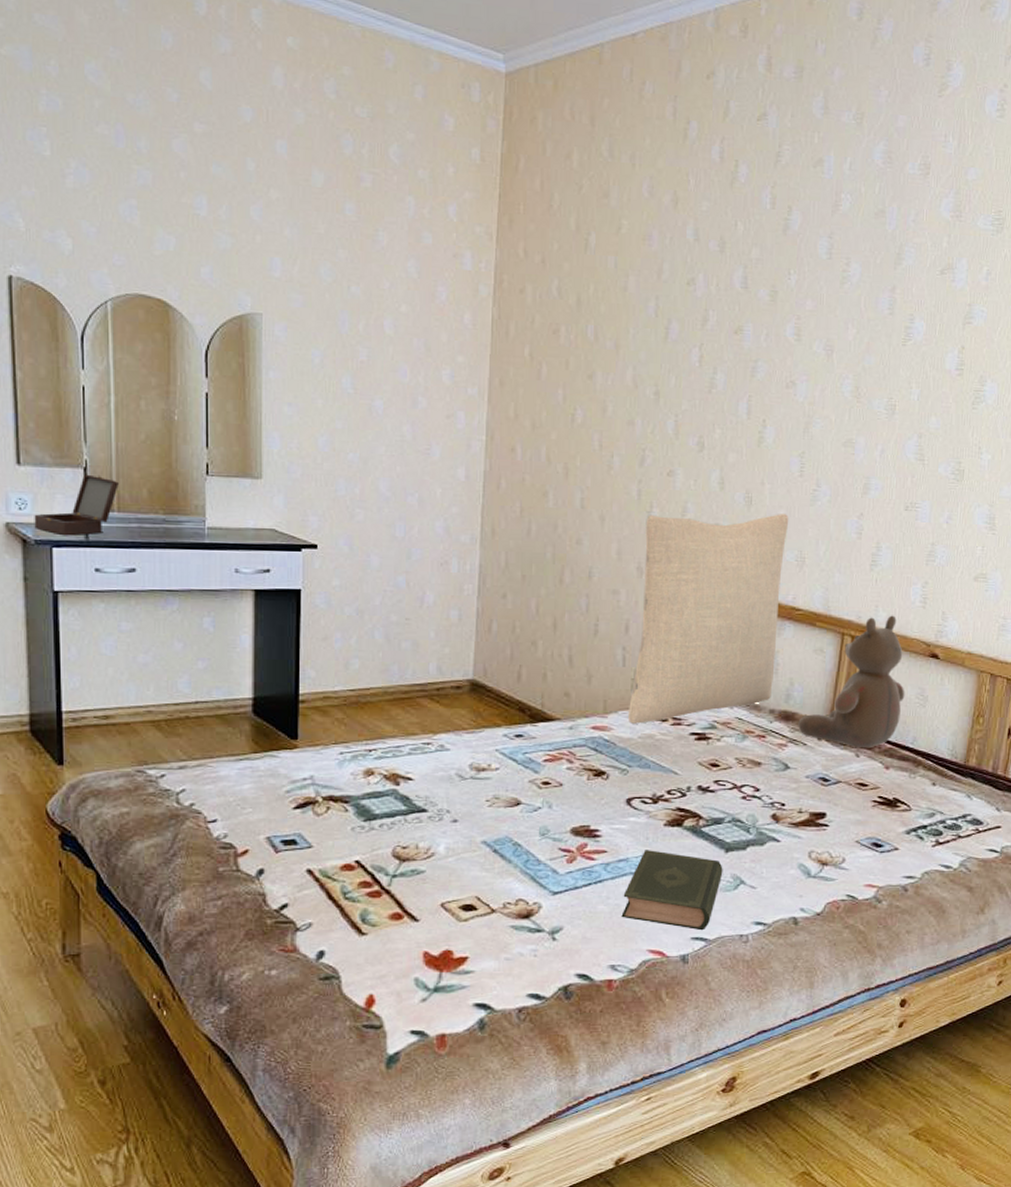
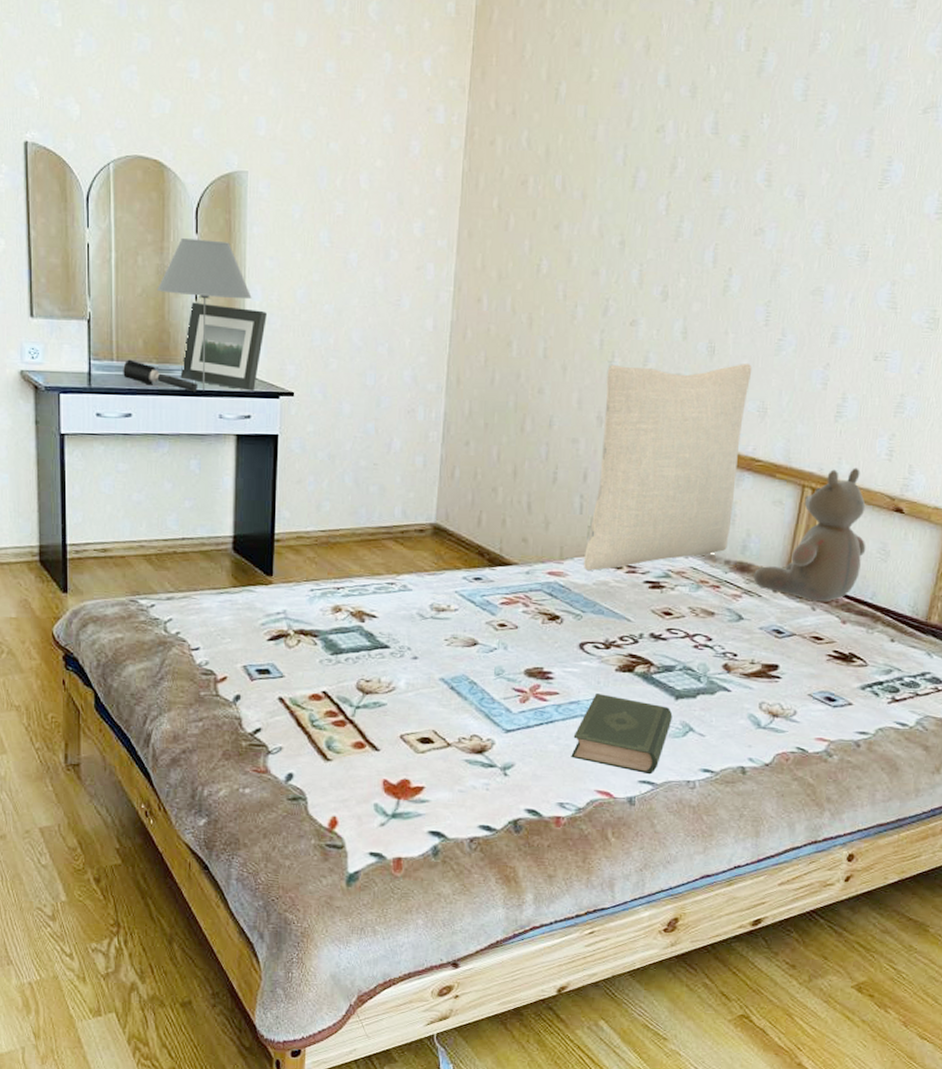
jewelry box: present [34,474,119,536] -> none [45,325,118,383]
hairbrush: none [125,510,210,546] -> present [123,359,198,393]
table lamp: none [163,381,269,543] -> present [157,237,252,390]
picture frame: none [190,451,286,543] -> present [180,303,267,391]

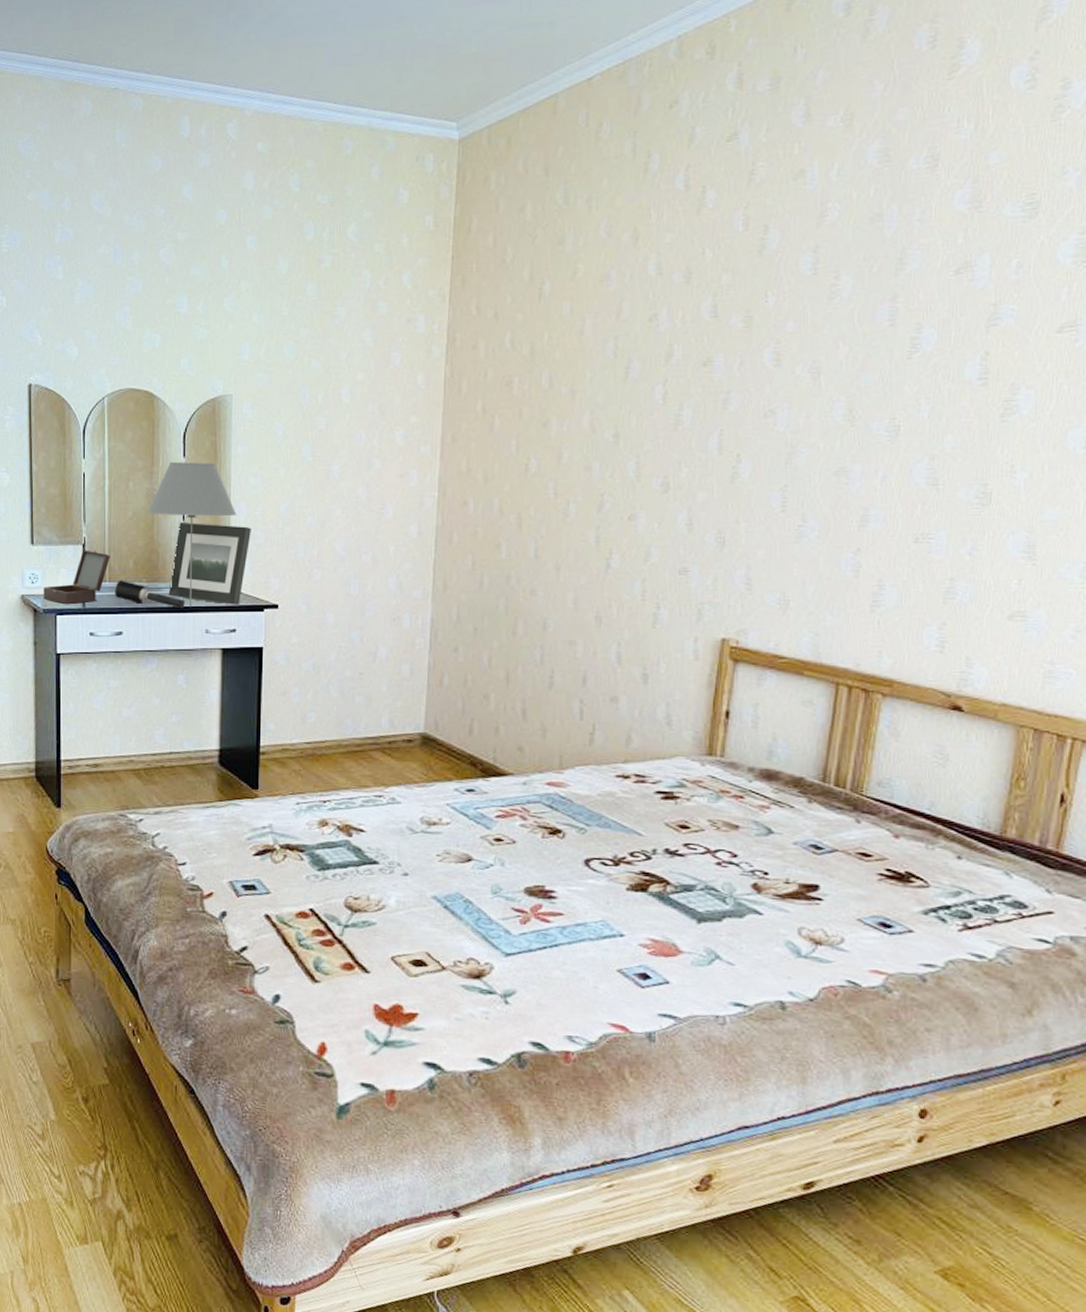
jewelry box: none [45,325,118,383] -> present [43,550,110,605]
book: present [571,693,673,775] -> none [579,915,695,1007]
pillow: present [584,364,753,571] -> none [586,554,770,781]
teddy bear: present [753,468,866,602] -> none [783,662,919,814]

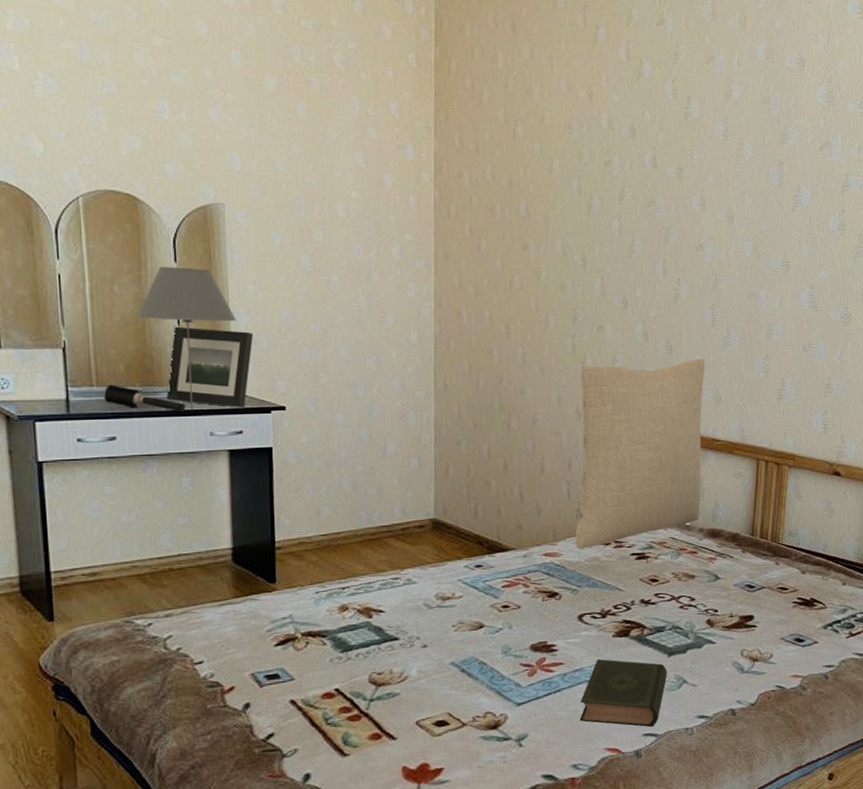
jewelry box: present [43,550,110,605] -> none [16,353,97,411]
book: none [579,915,695,1007] -> present [580,659,667,728]
pillow: none [586,554,770,781] -> present [575,359,706,549]

